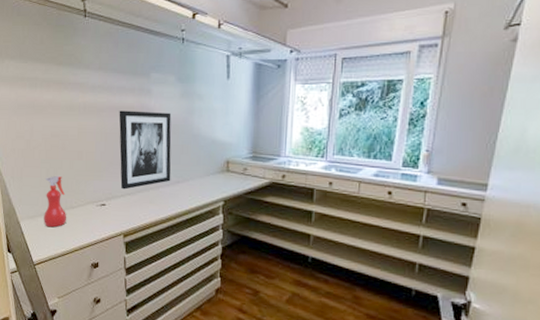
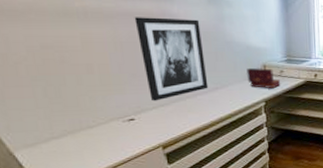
spray bottle: present [44,175,67,228] -> none [43,93,85,153]
wooden box: none [209,163,243,187] -> present [247,68,281,88]

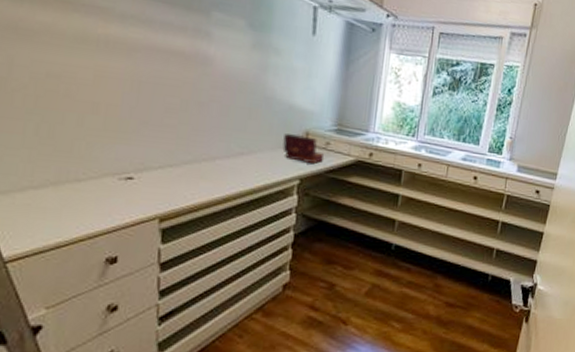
wall art: present [134,17,209,101] -> none [158,53,238,160]

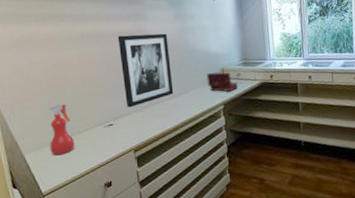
spray bottle: none [26,133,69,208] -> present [49,103,75,156]
wall art: none [158,53,238,160] -> present [117,33,174,108]

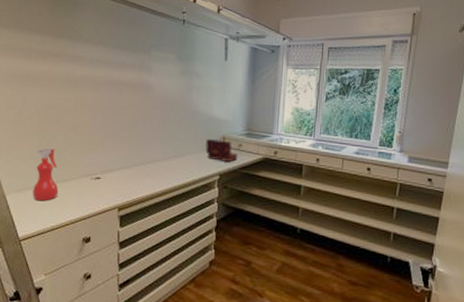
wall art: present [117,33,174,108] -> none [116,85,171,163]

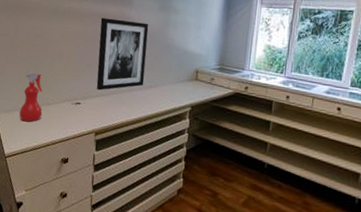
wall art: none [116,85,171,163] -> present [96,17,149,91]
wooden box: present [205,139,238,162] -> none [179,72,210,95]

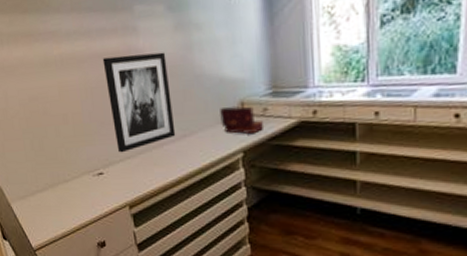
spray bottle: present [19,73,43,122] -> none [31,145,62,207]
wooden box: none [179,72,210,95] -> present [220,106,265,134]

